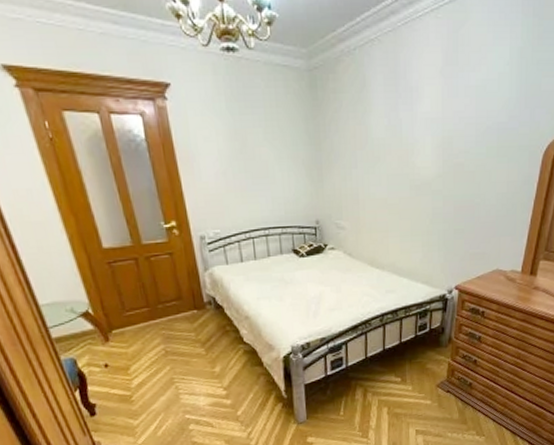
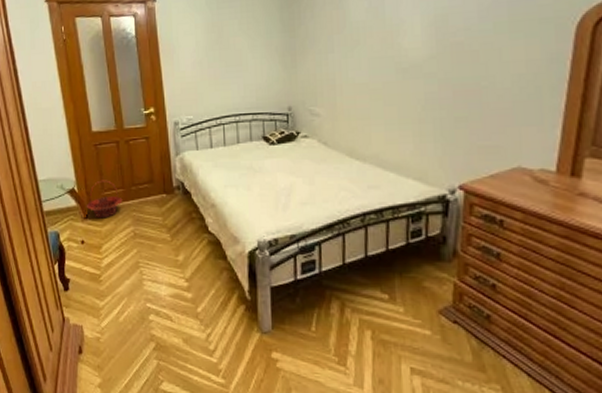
basket: none [105,299,149,340] -> present [86,180,123,219]

